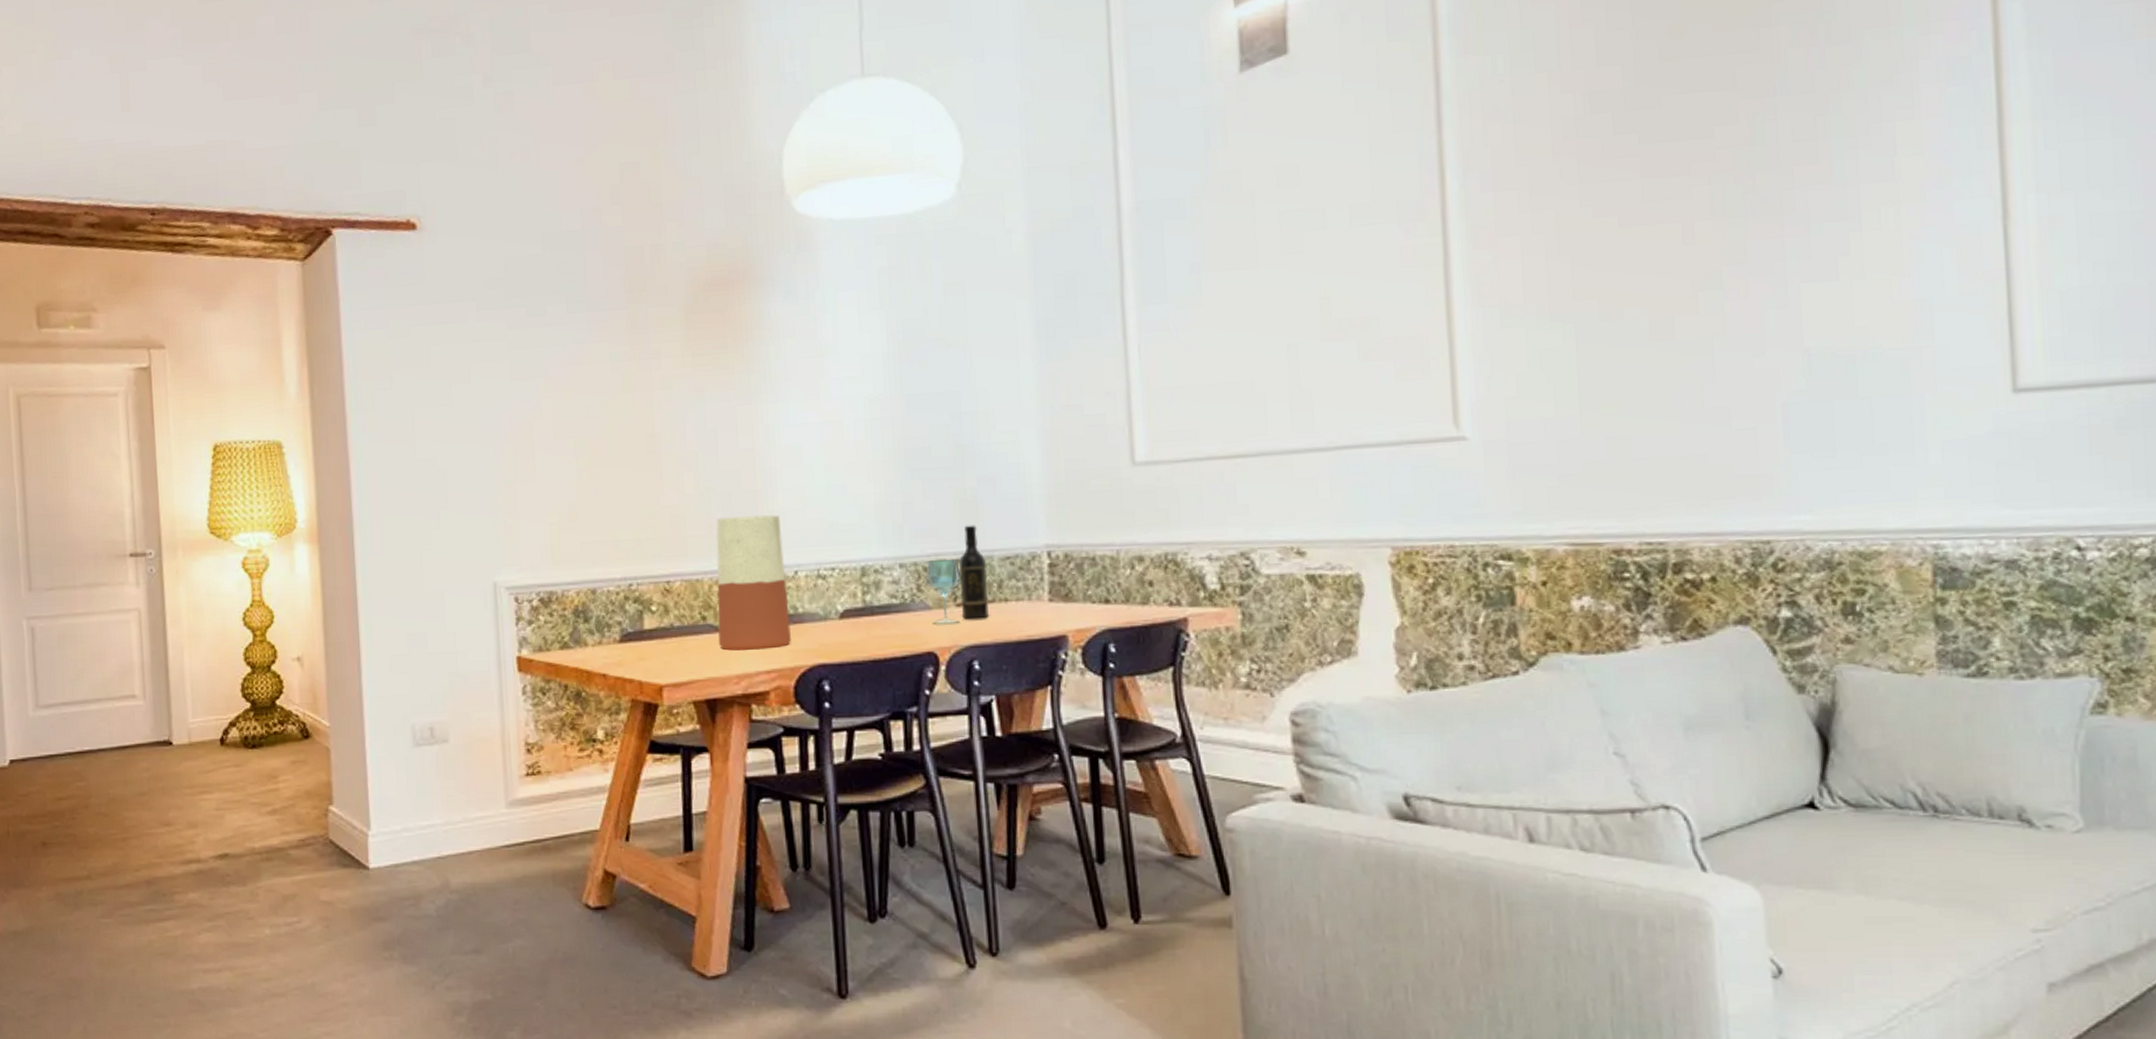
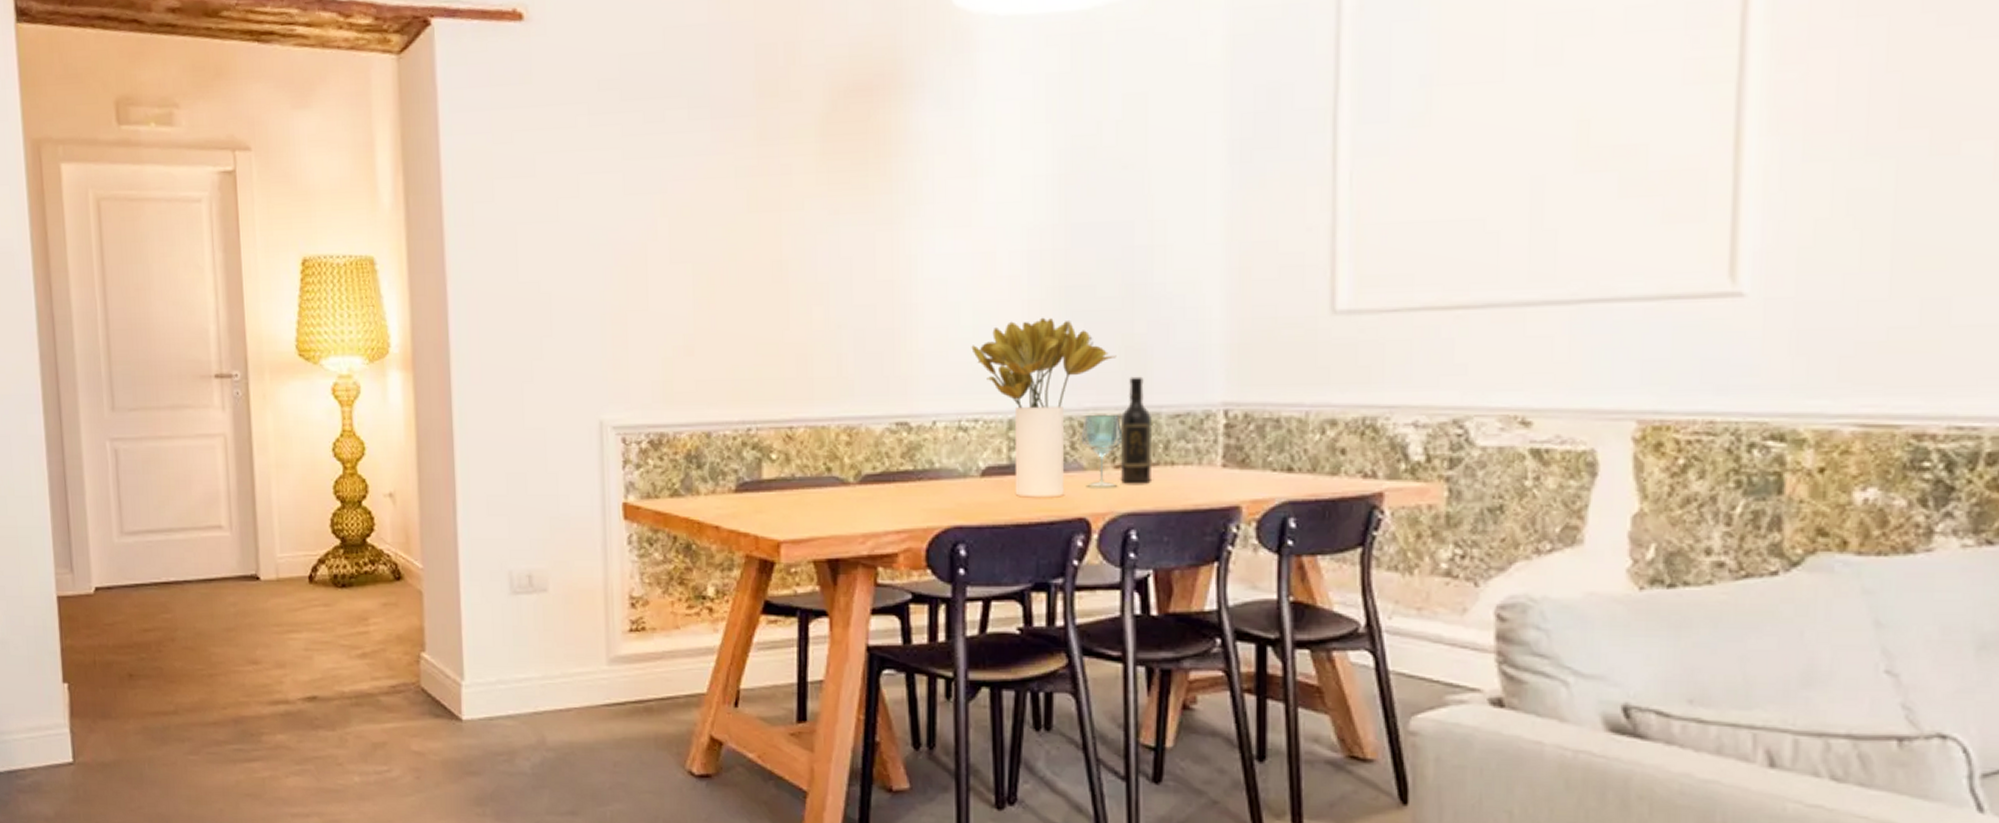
vase: present [716,515,791,651] -> none [844,357,925,507]
flower bouquet: none [825,476,952,637] -> present [971,317,1117,499]

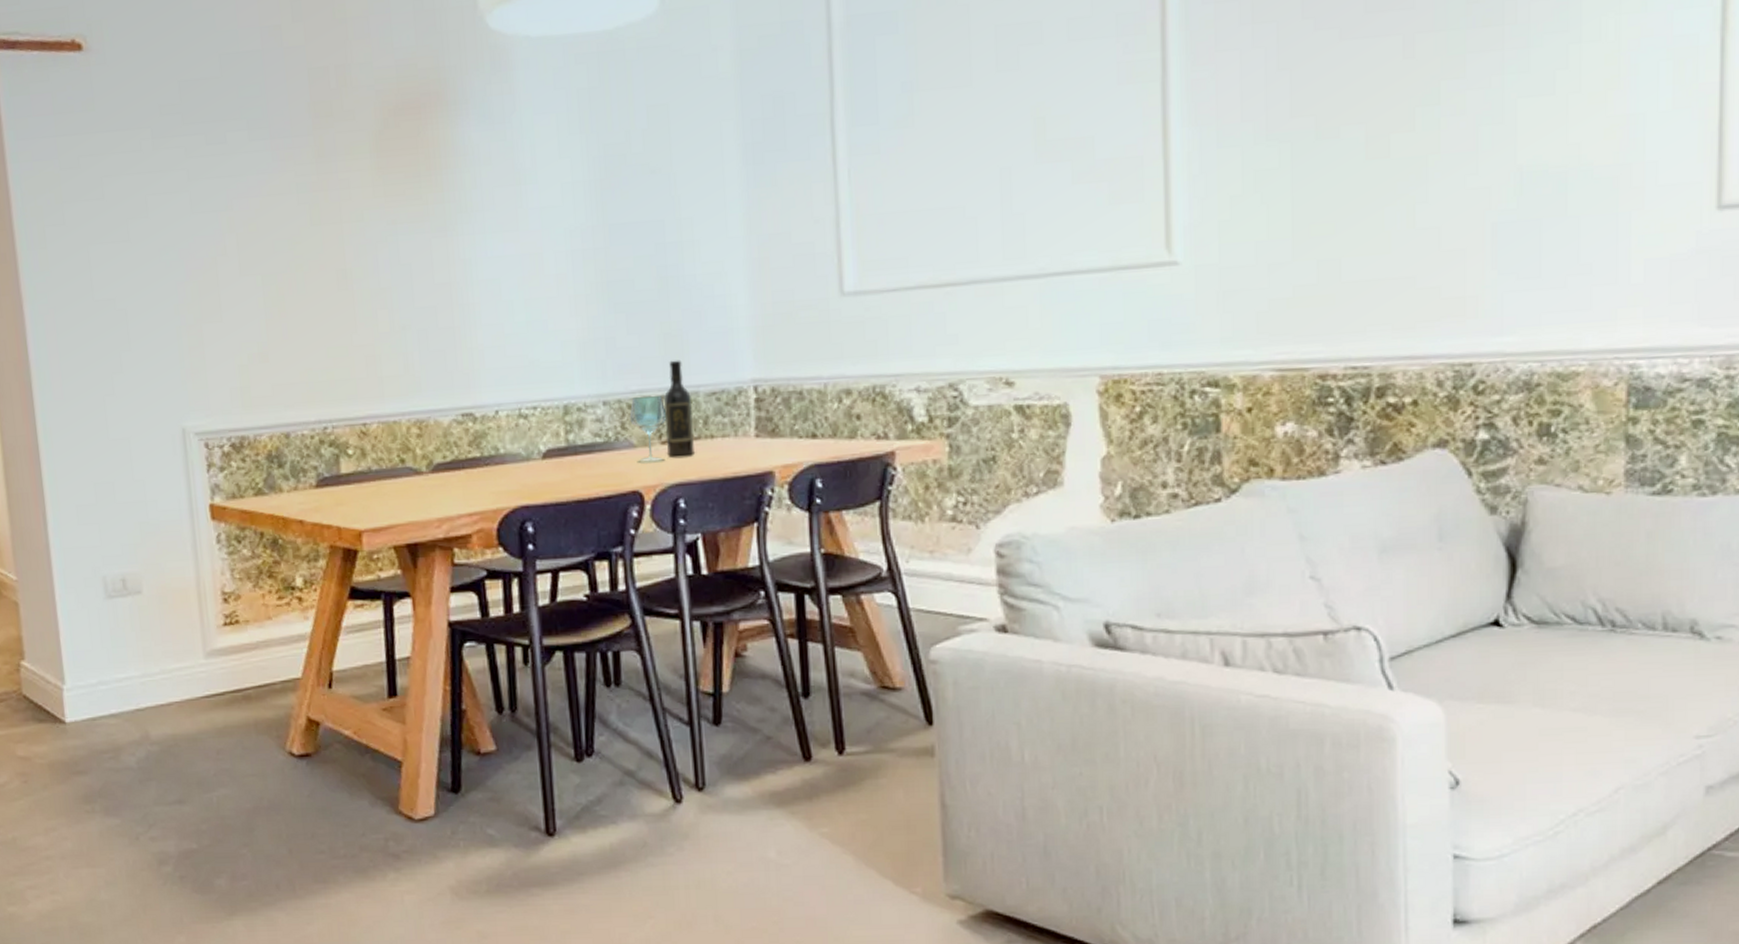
flower bouquet: present [971,317,1117,499] -> none [526,310,657,477]

